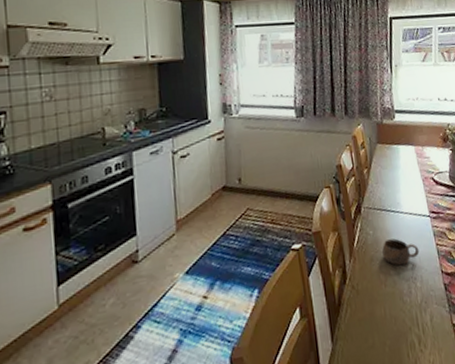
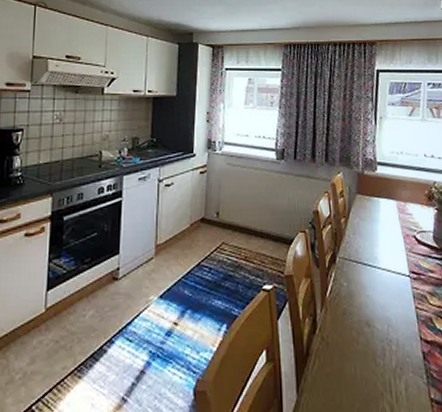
cup: present [381,238,420,266] -> none [355,294,397,324]

